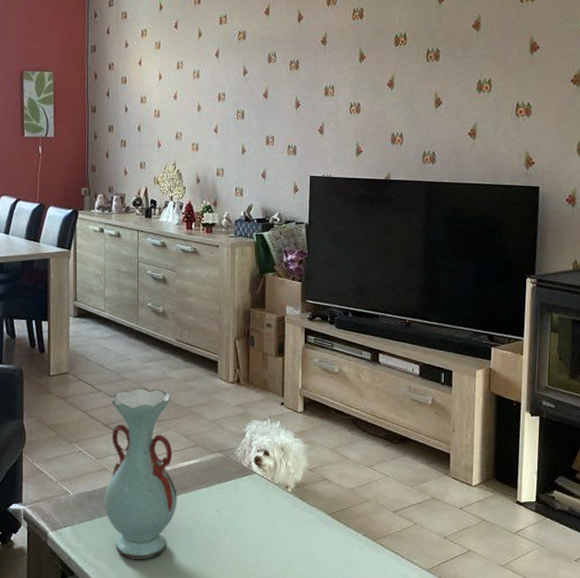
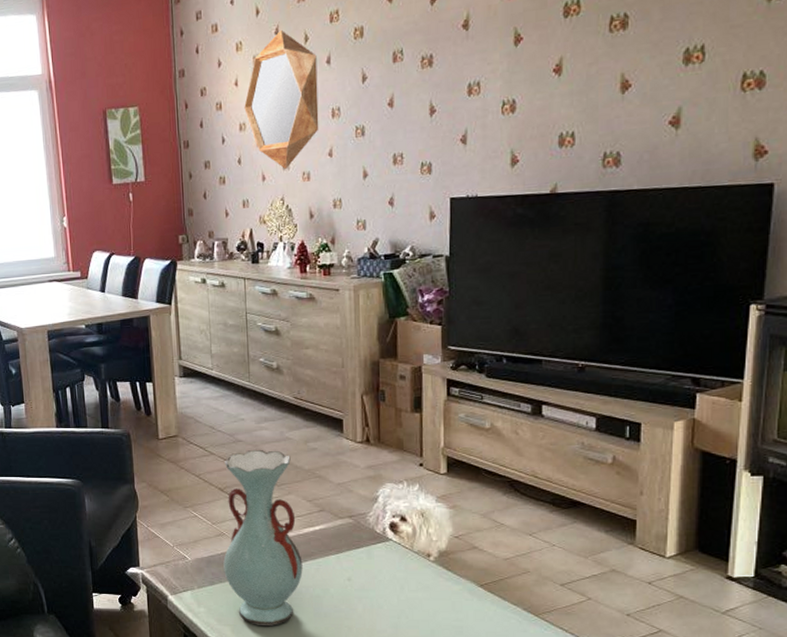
home mirror: none [146,24,208,139] -> present [244,29,319,169]

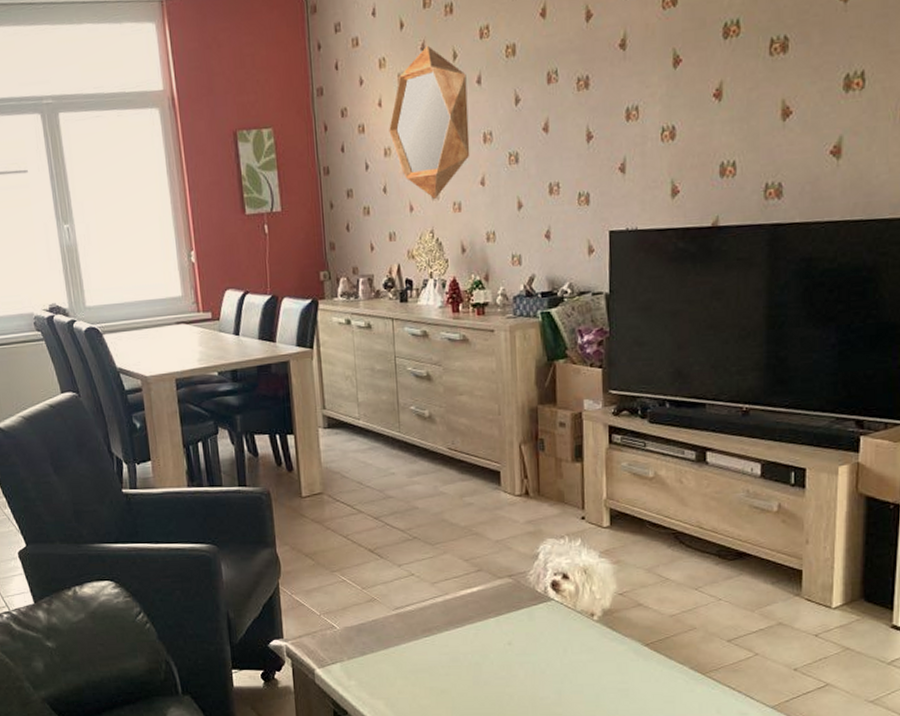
decorative vase: present [223,449,303,626] -> none [374,506,461,697]

